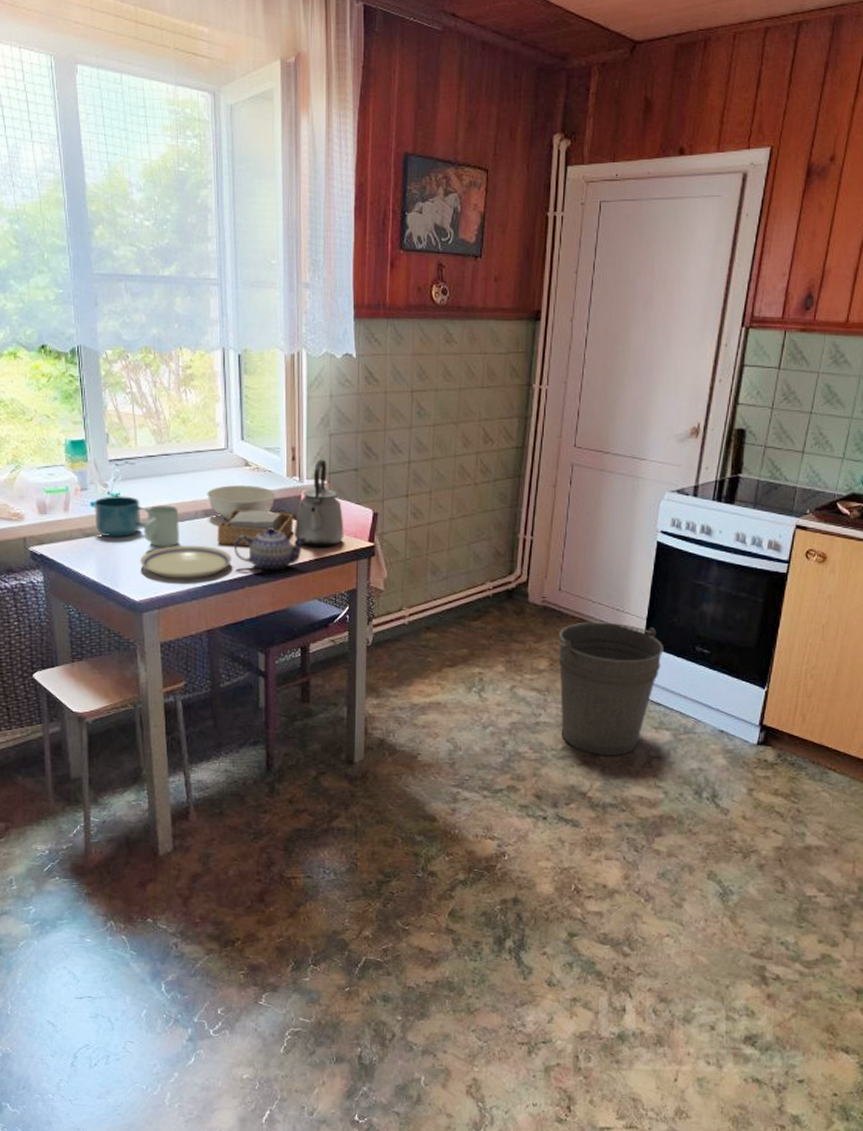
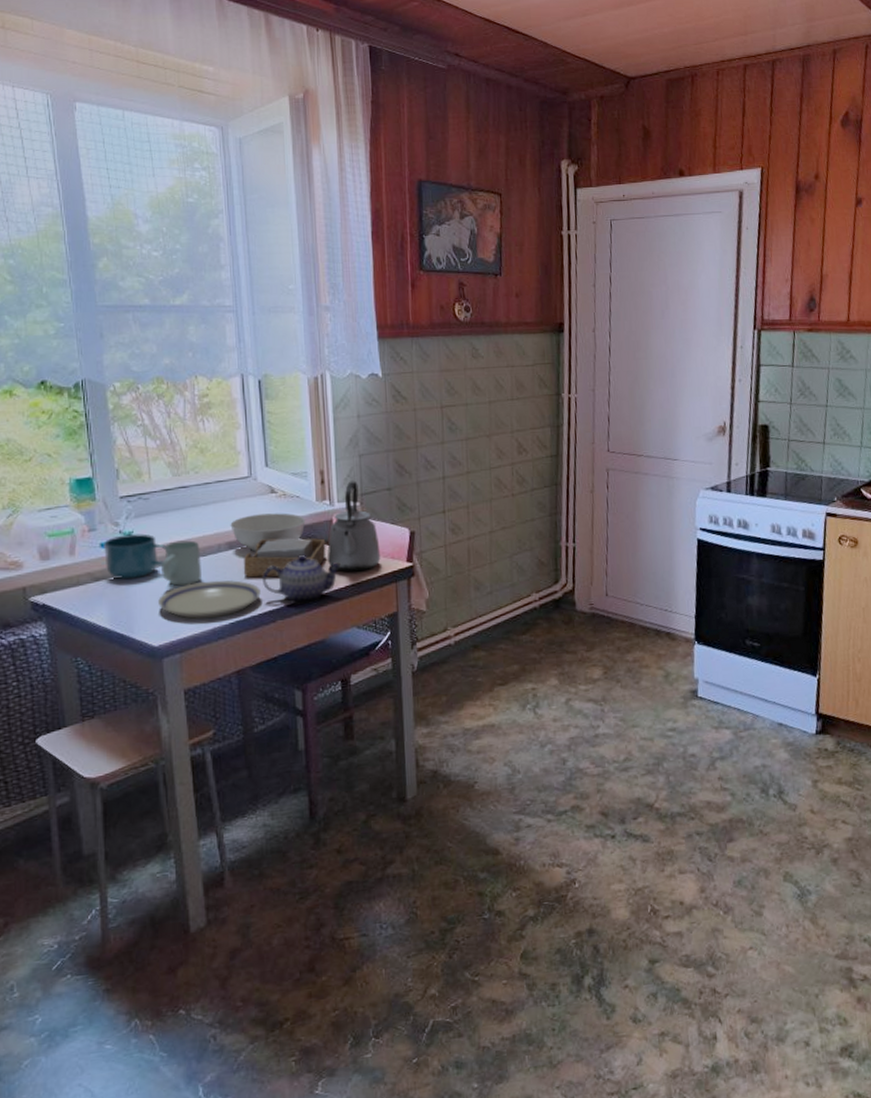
bucket: present [558,622,664,756] -> none [609,623,715,763]

